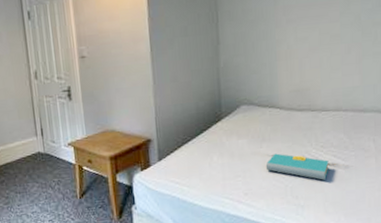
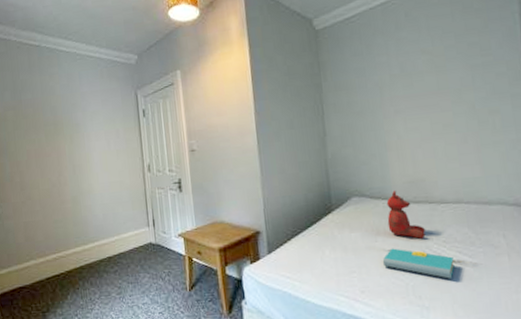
teddy bear: none [272,99,306,144] -> present [386,190,426,239]

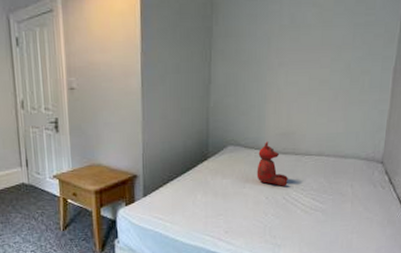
book: present [382,248,455,279] -> none [247,194,308,222]

